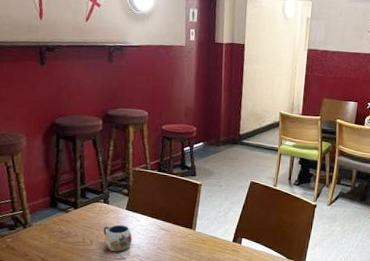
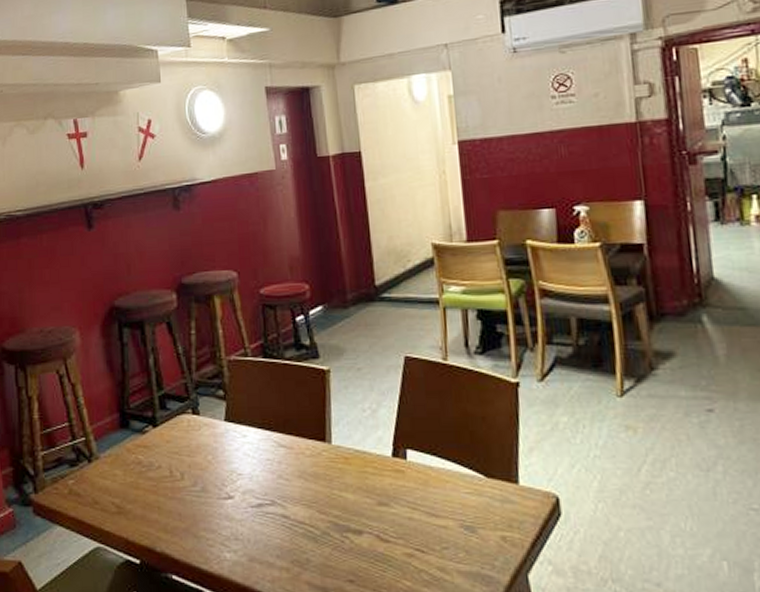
mug: present [103,224,133,252] -> none [196,445,240,488]

